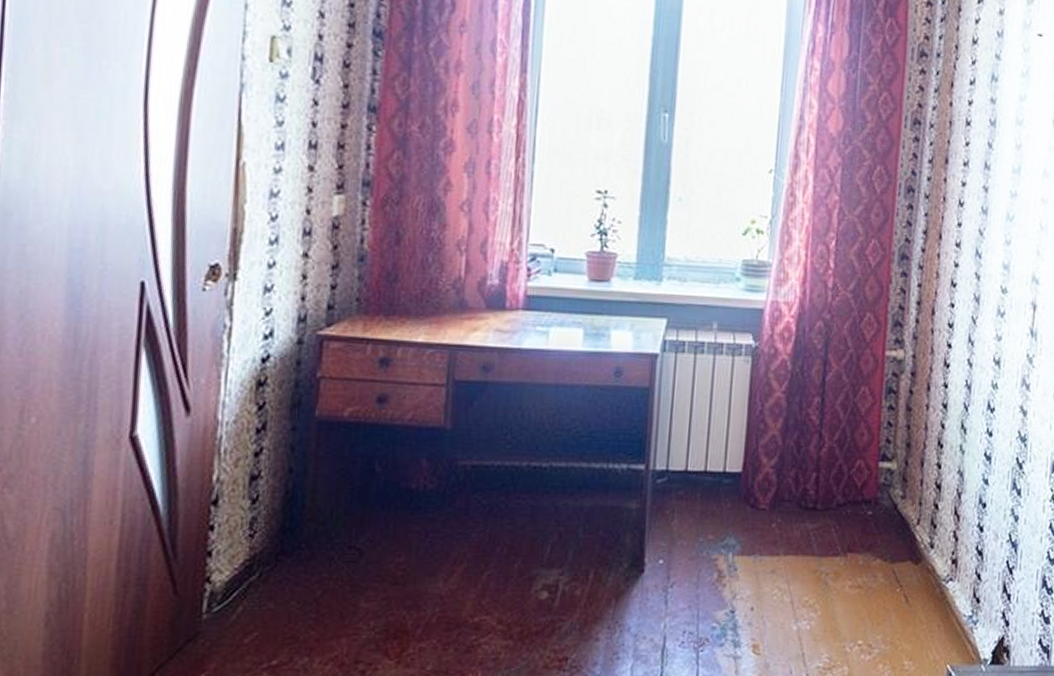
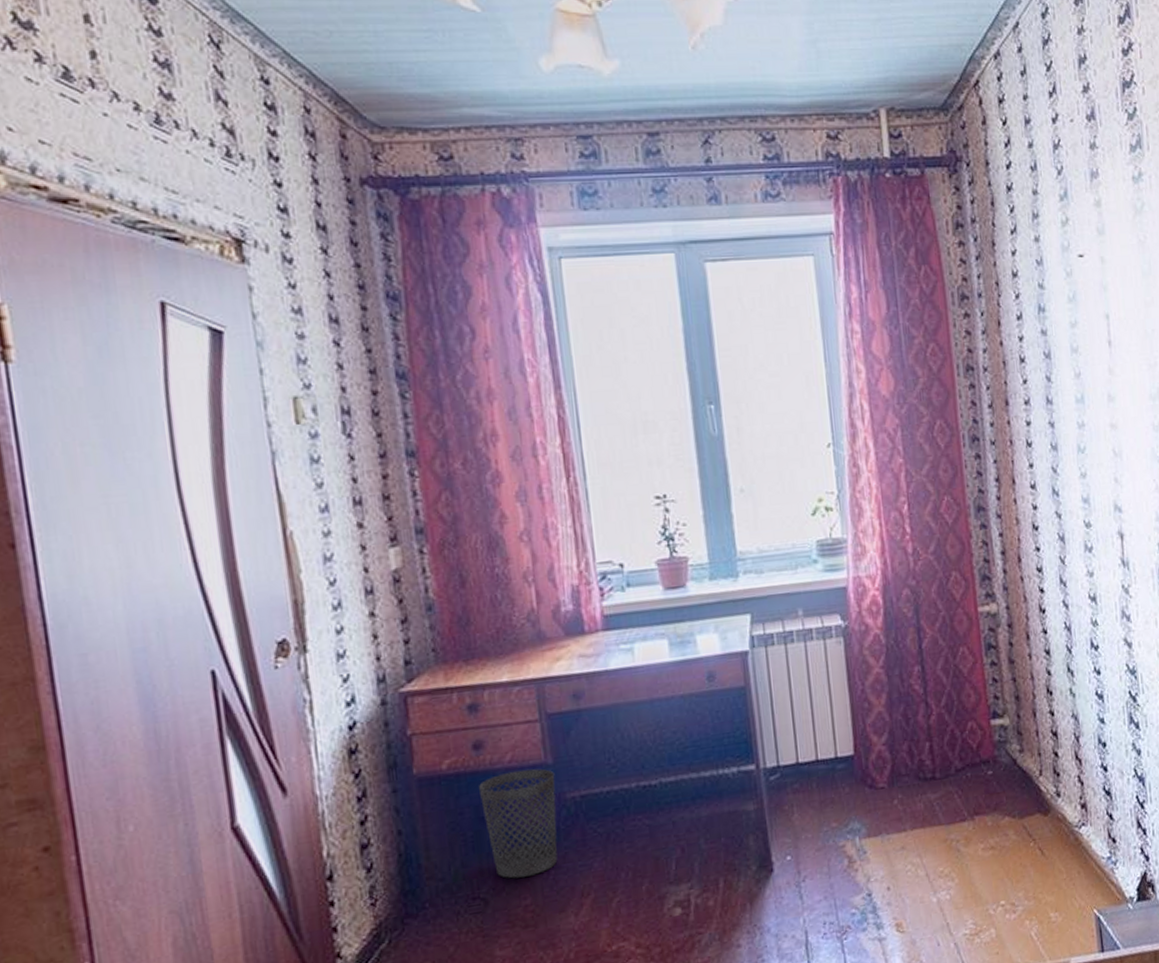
wastebasket: none [375,430,451,535] -> present [479,768,558,879]

